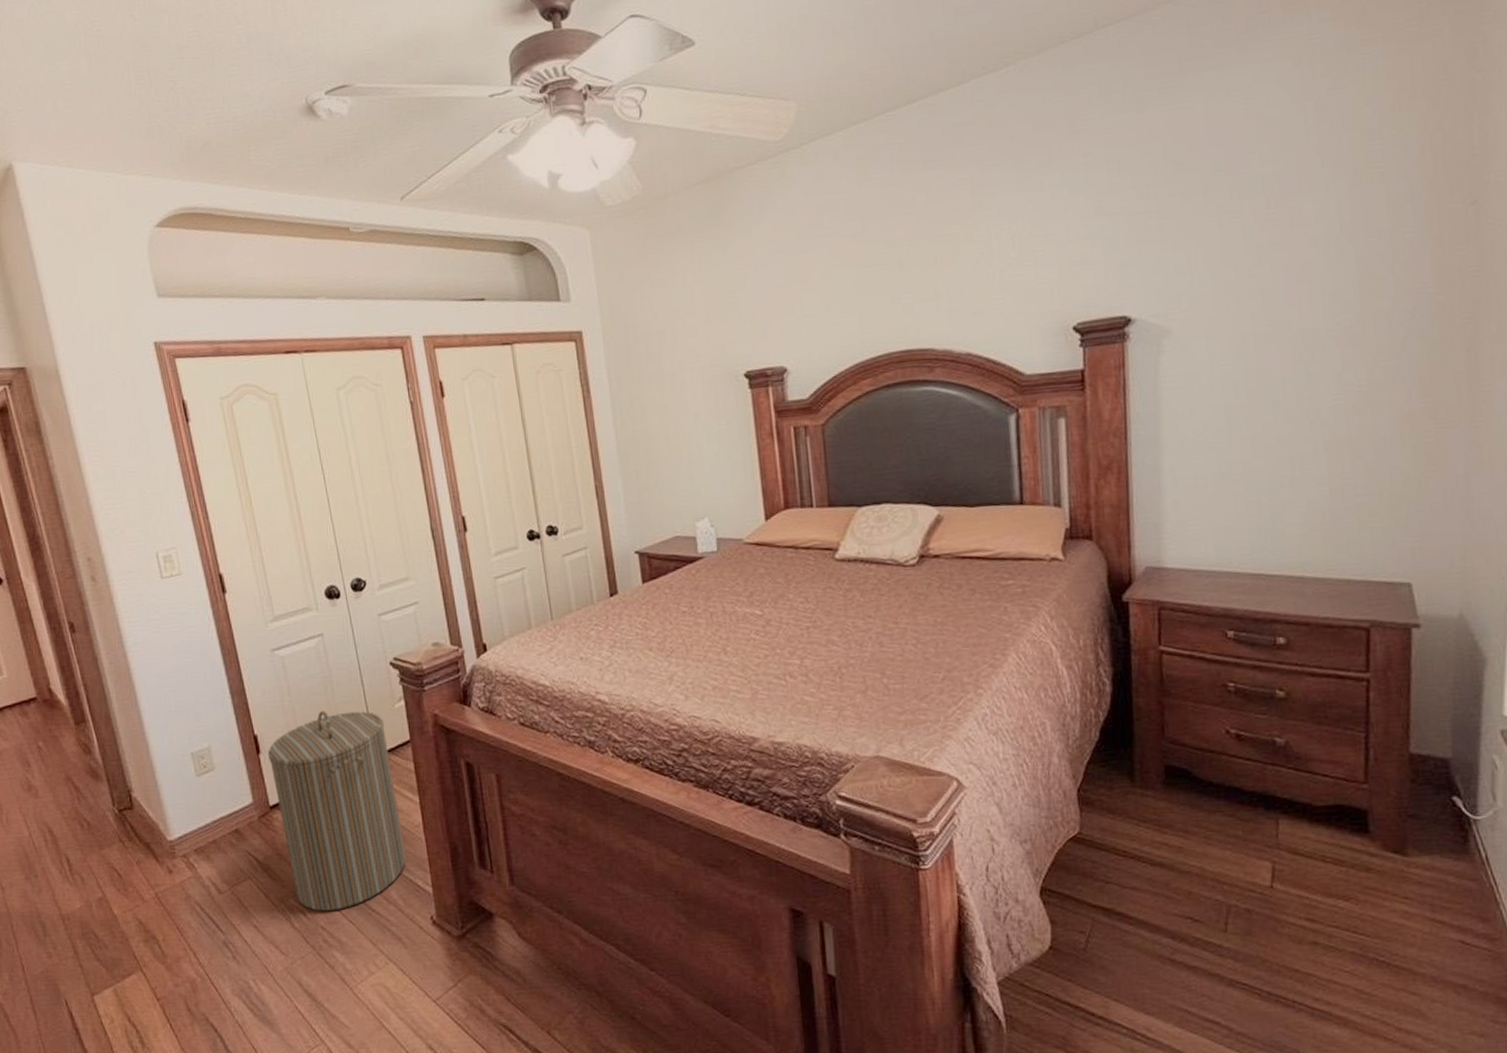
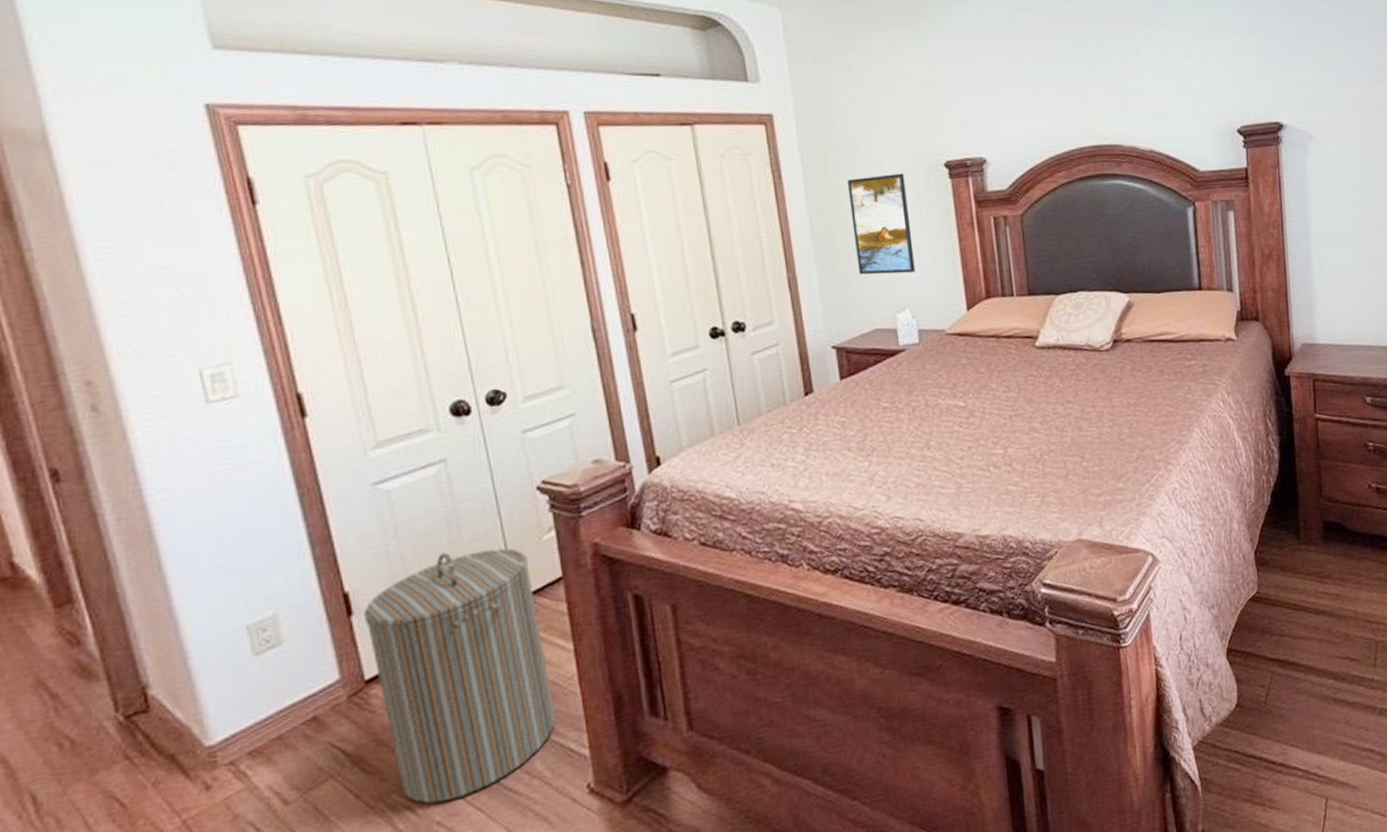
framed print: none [649,384,714,484] -> present [846,173,915,275]

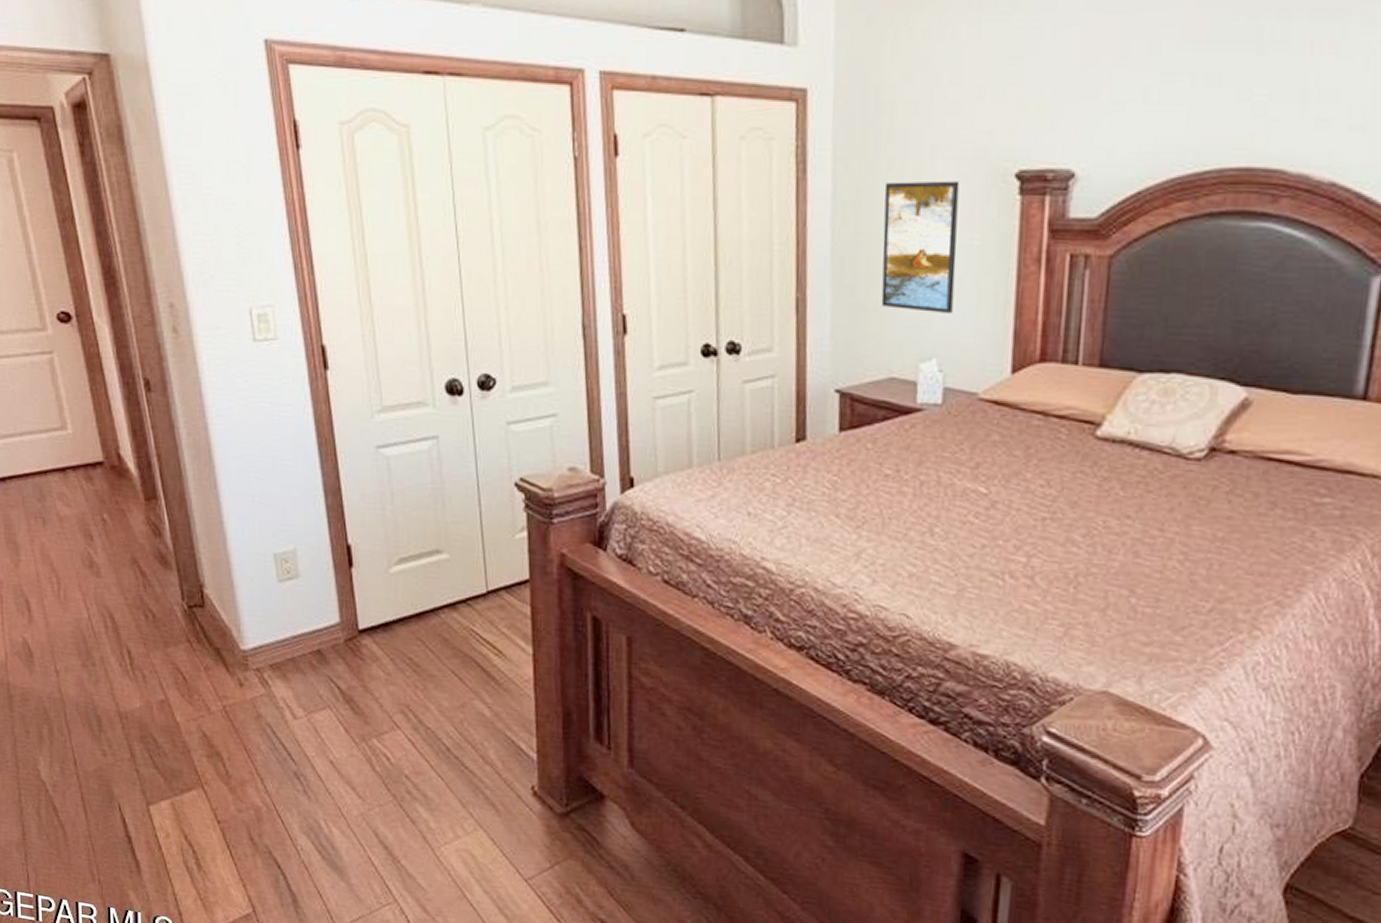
laundry hamper: present [363,548,556,804] -> none [361,527,512,761]

